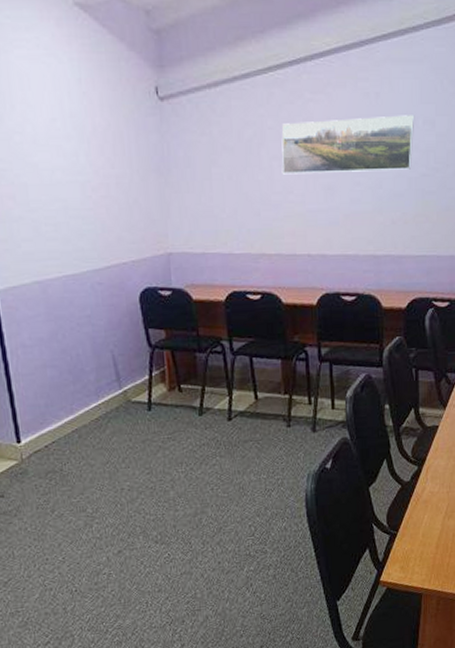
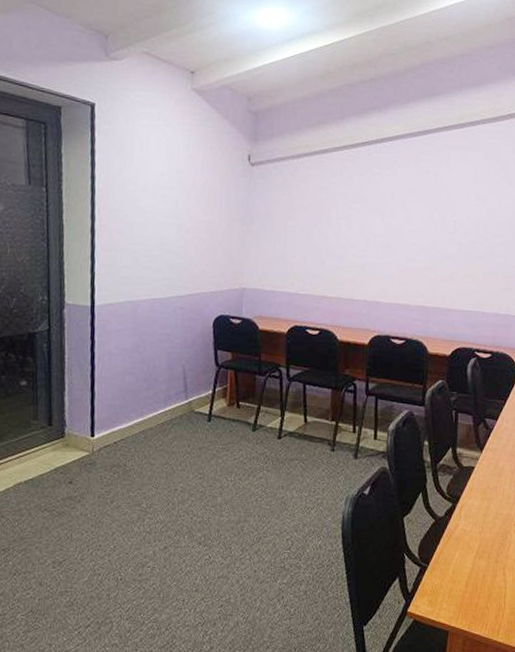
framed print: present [281,115,415,175] -> none [347,190,469,236]

